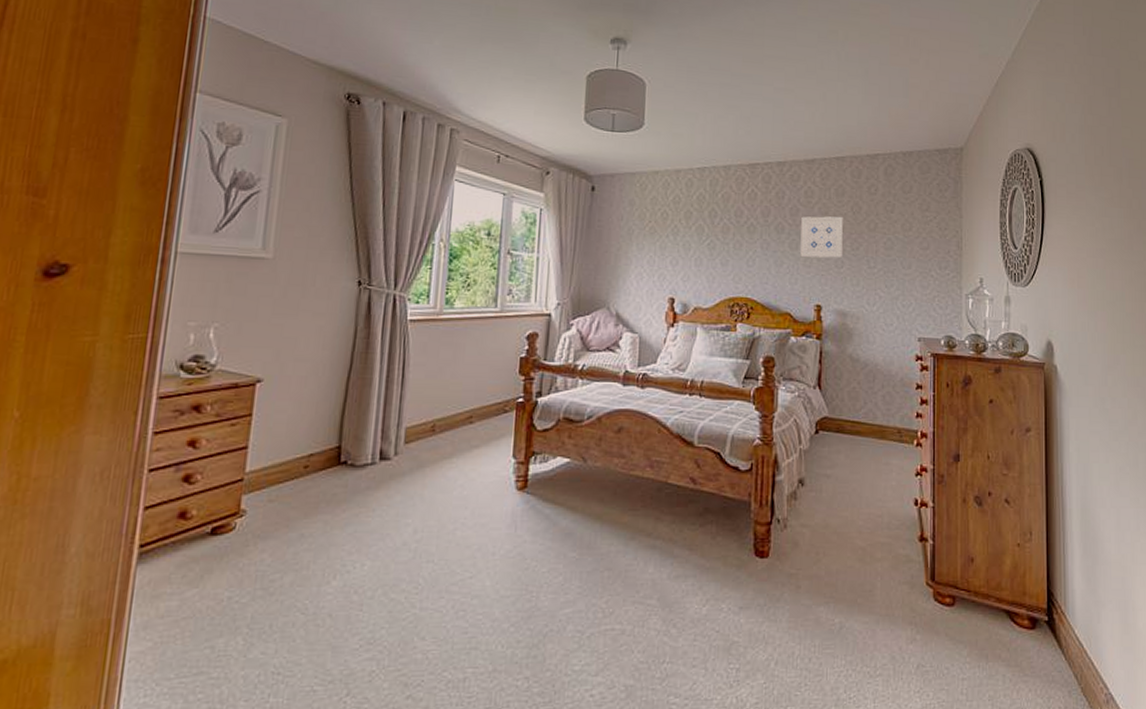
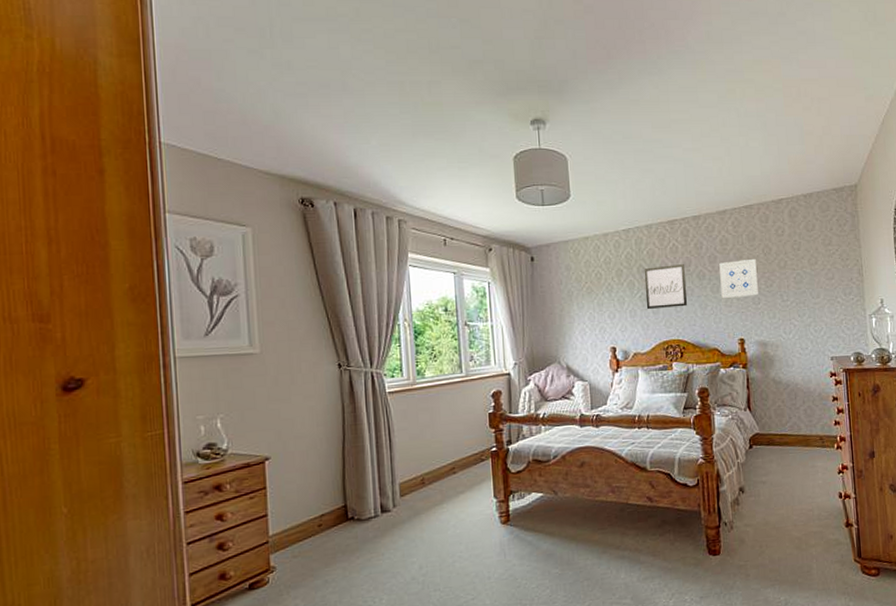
wall art: none [714,212,763,261] -> present [644,263,688,310]

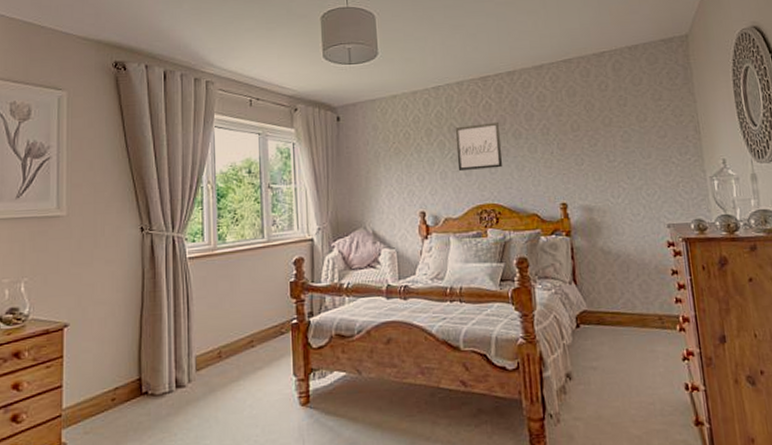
wall art: present [719,259,758,298] -> none [537,117,581,159]

